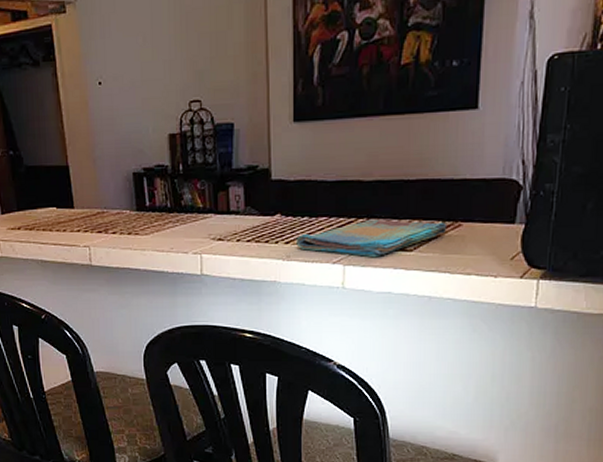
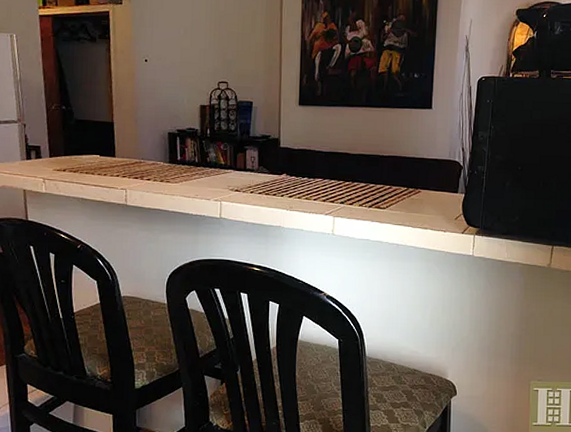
dish towel: present [296,219,447,258] -> none [298,183,411,212]

